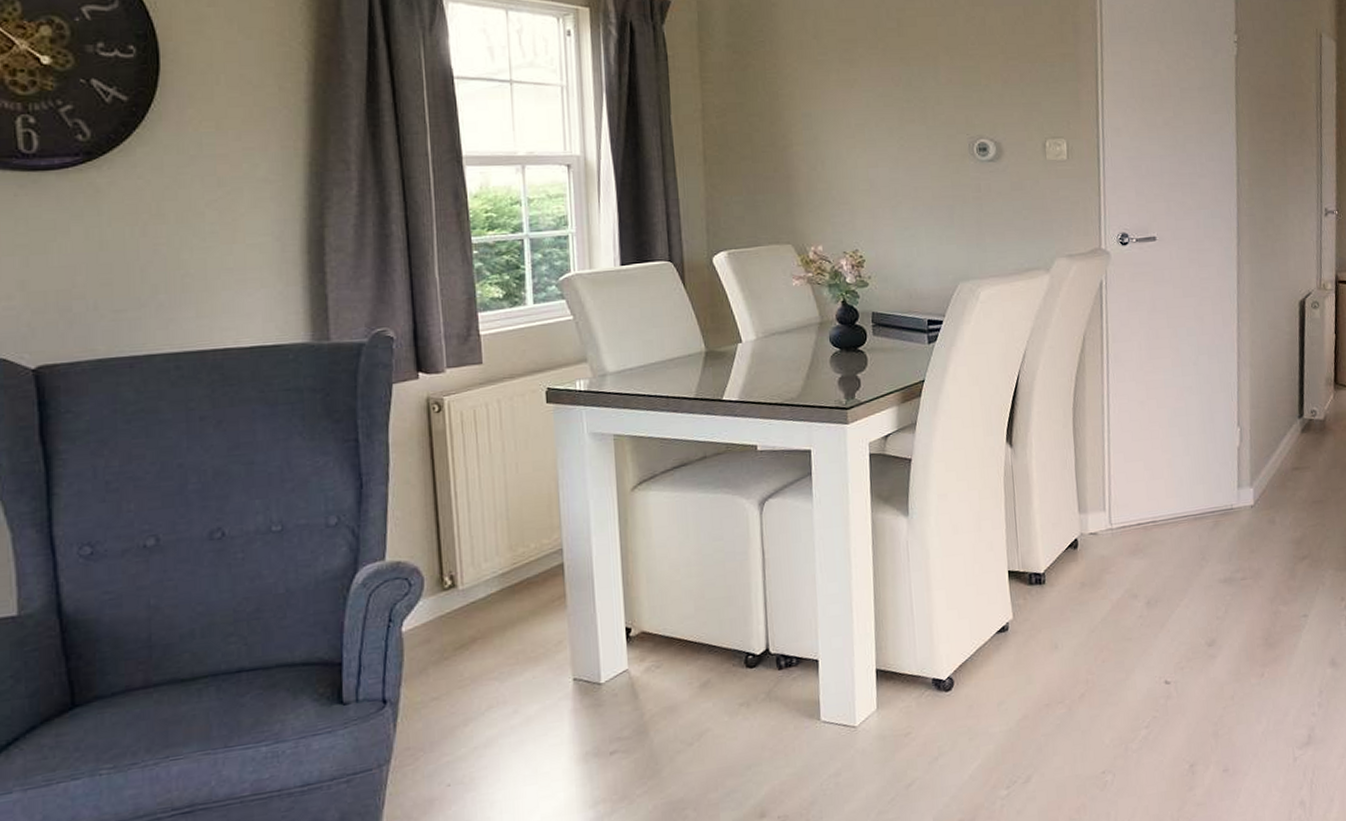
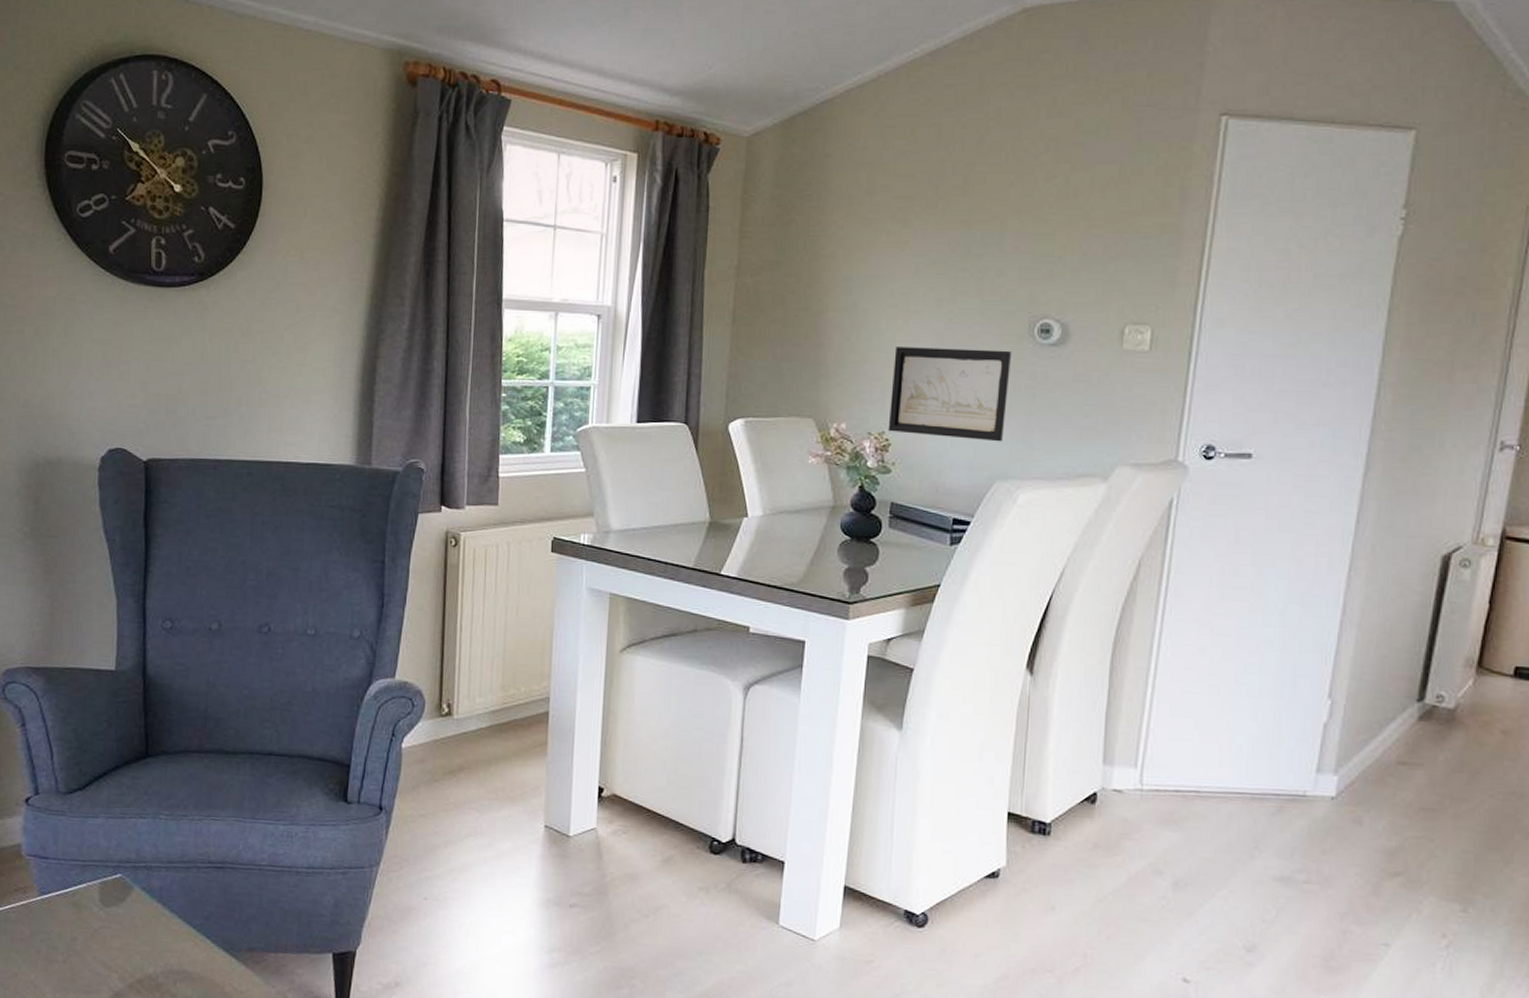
wall art: none [857,168,961,249] -> present [888,347,1013,442]

